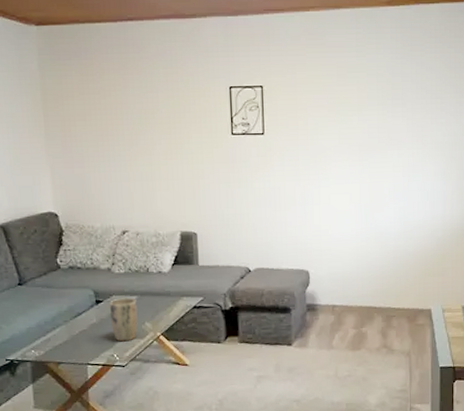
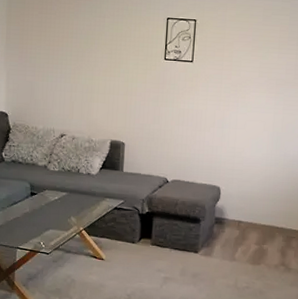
plant pot: present [109,297,138,342] -> none [41,193,66,232]

